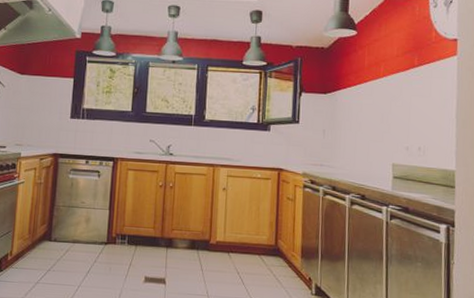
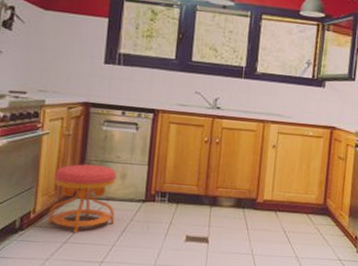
stool: none [23,209,82,275] -> present [48,164,117,234]

